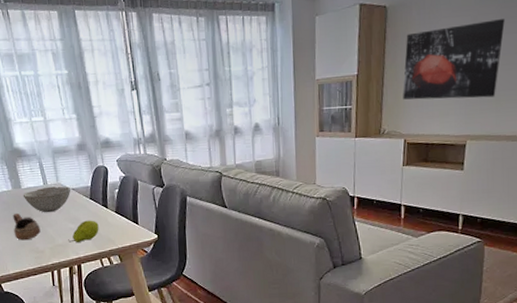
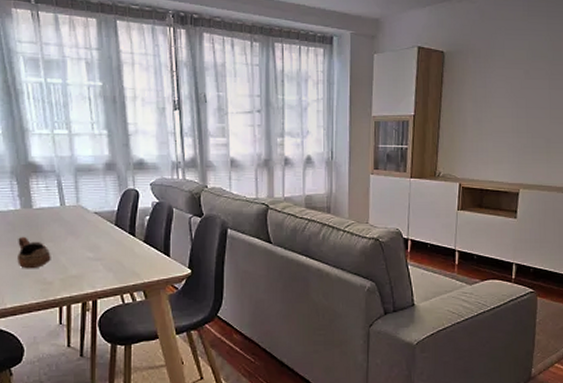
bowl: present [22,186,71,213] -> none [33,208,93,238]
fruit: present [68,220,99,243] -> none [84,249,123,274]
wall art: present [403,19,505,100] -> none [458,75,554,149]

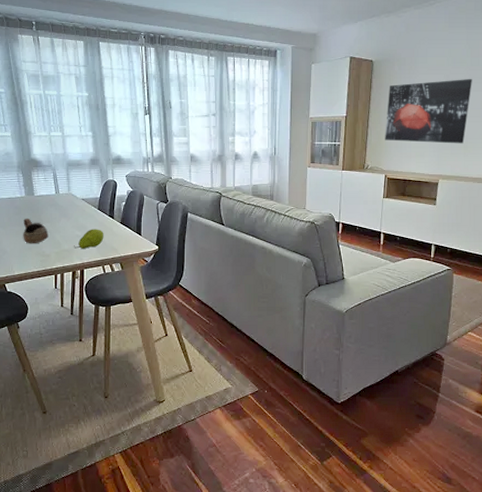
fruit: none [84,249,123,274] -> present [74,229,104,249]
wall art: none [458,75,554,149] -> present [385,79,472,144]

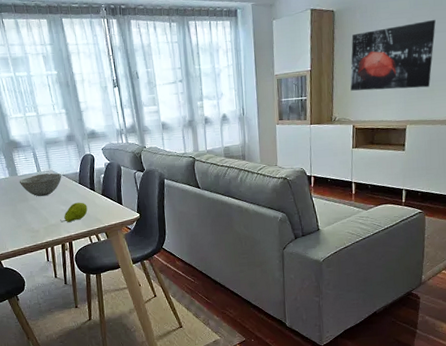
cup: present [23,218,49,244] -> none [10,197,36,222]
bowl: none [35,196,81,220] -> present [19,173,62,197]

